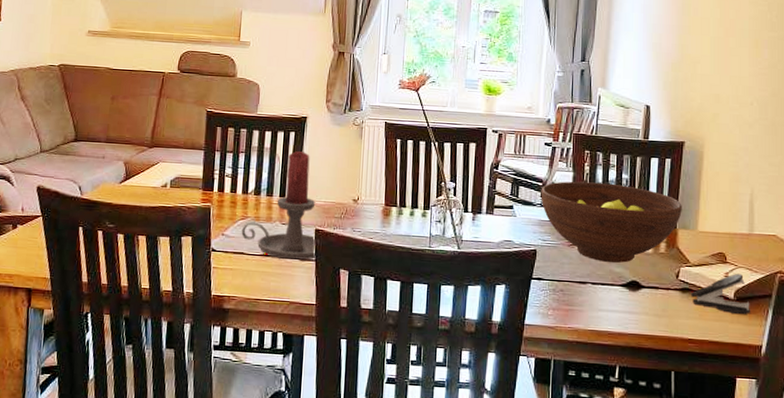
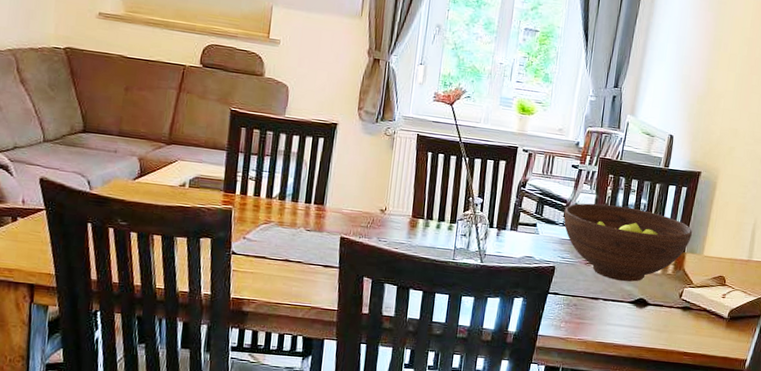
candle holder: present [241,151,316,261] -> none [263,158,342,267]
stapler: present [690,274,750,314] -> none [690,295,741,332]

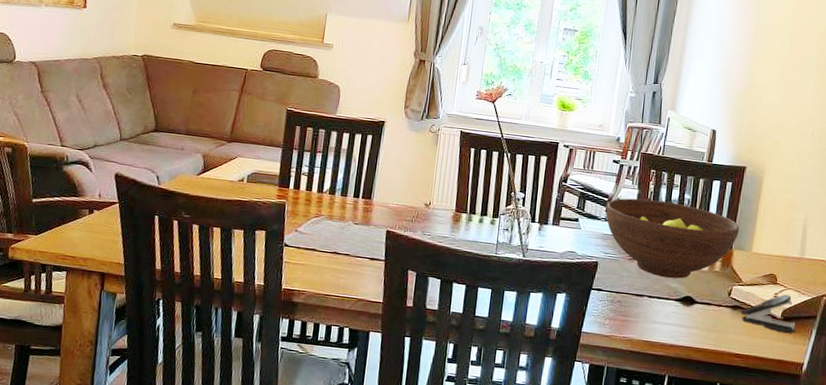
stapler: none [690,295,741,332] -> present [740,294,796,333]

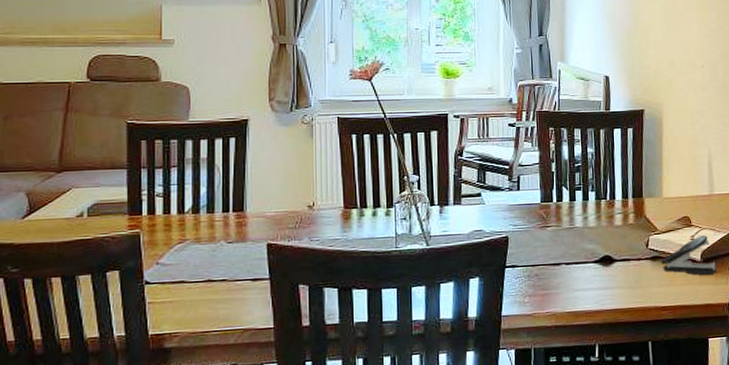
fruit bowl: present [605,198,739,279] -> none [508,159,647,240]

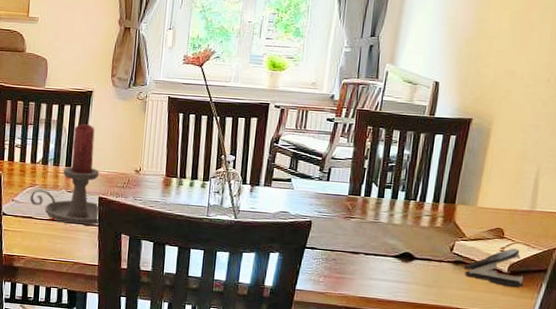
candle holder: none [180,159,270,283] -> present [30,124,100,226]

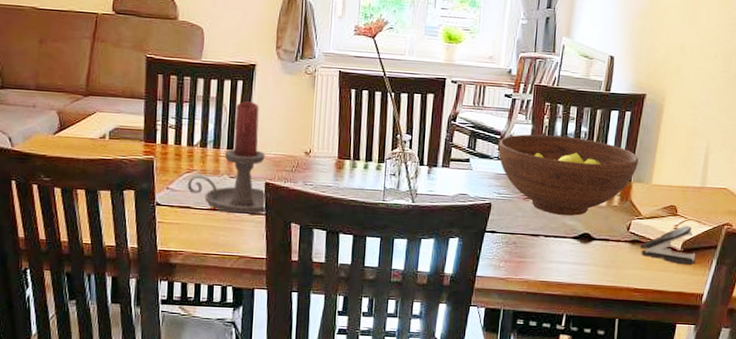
fruit bowl: none [319,156,463,236] -> present [498,134,639,216]

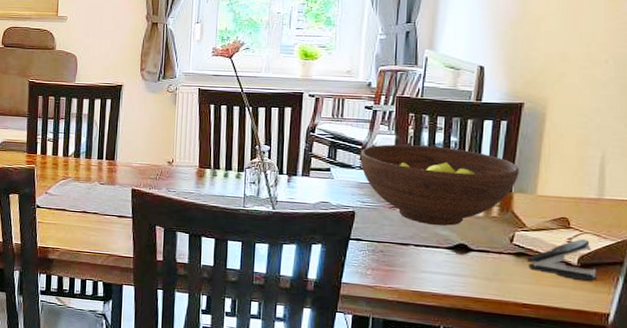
candle holder: present [187,101,266,215] -> none [63,117,133,218]

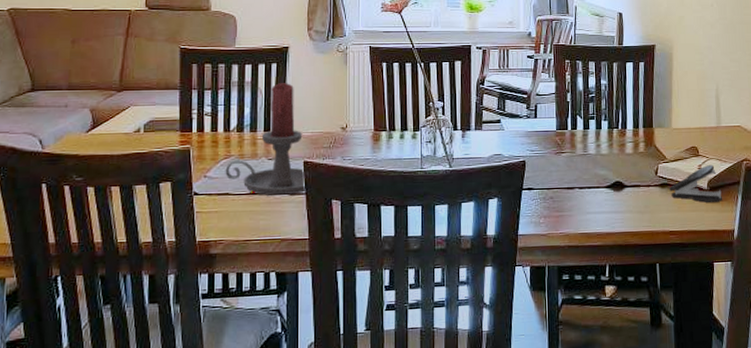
candle holder: none [63,117,133,218] -> present [225,83,306,196]
fruit bowl: present [360,144,519,226] -> none [526,90,657,166]

